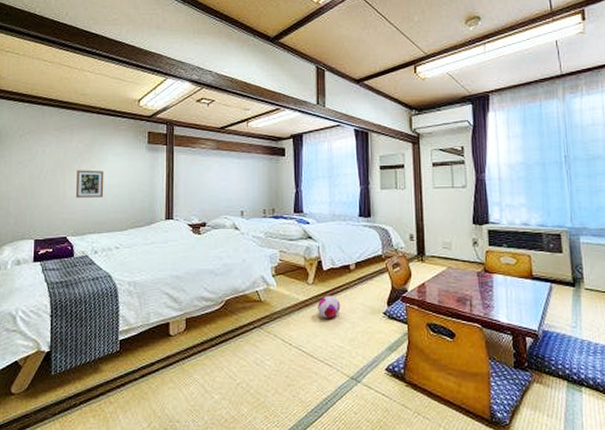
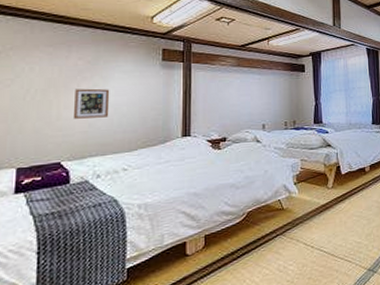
plush toy: present [318,295,341,318] -> none [337,196,358,218]

